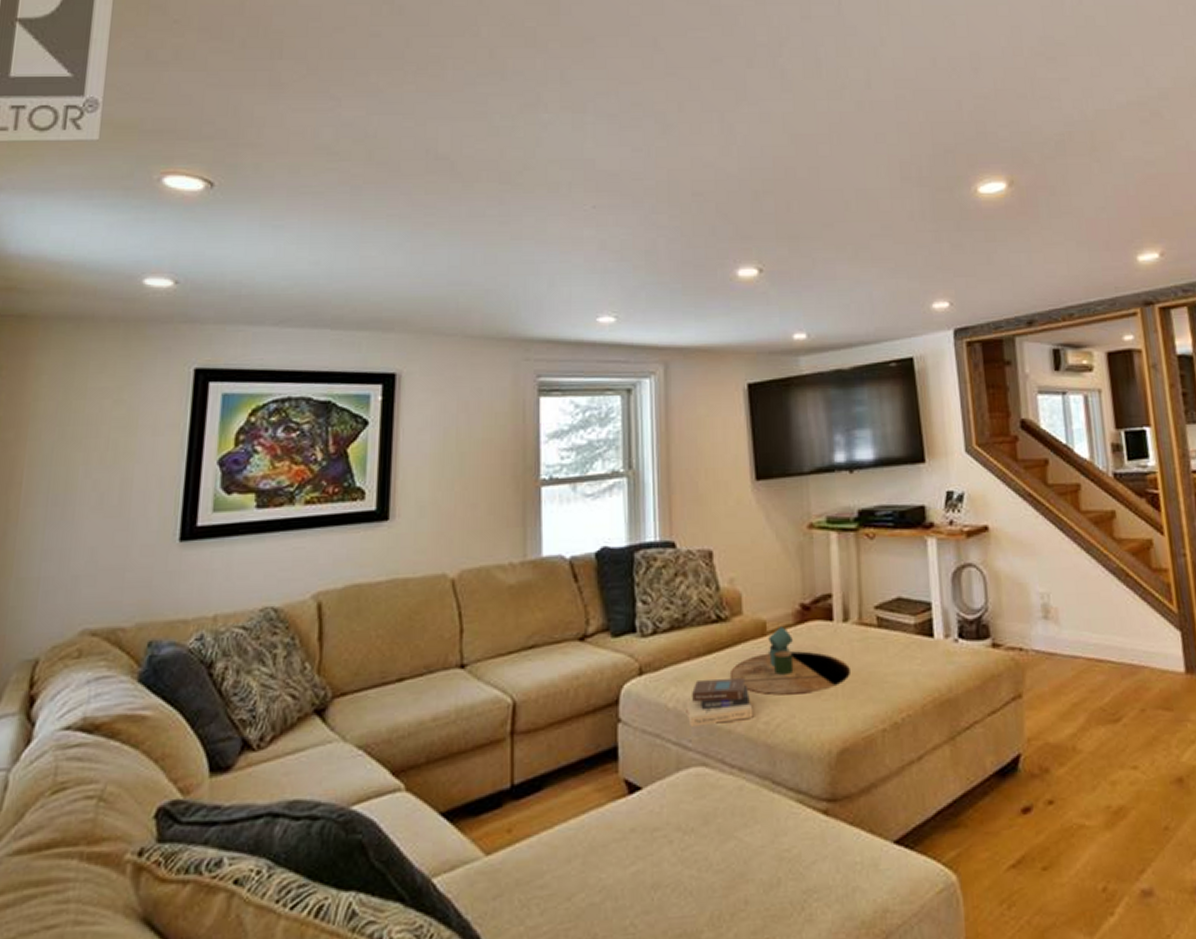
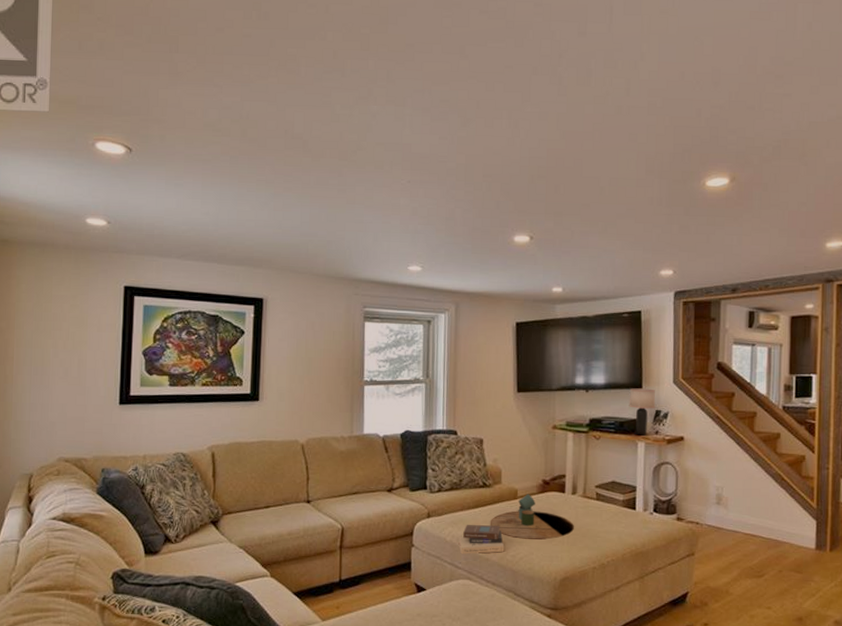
table lamp: none [909,462,946,529] -> present [629,388,656,436]

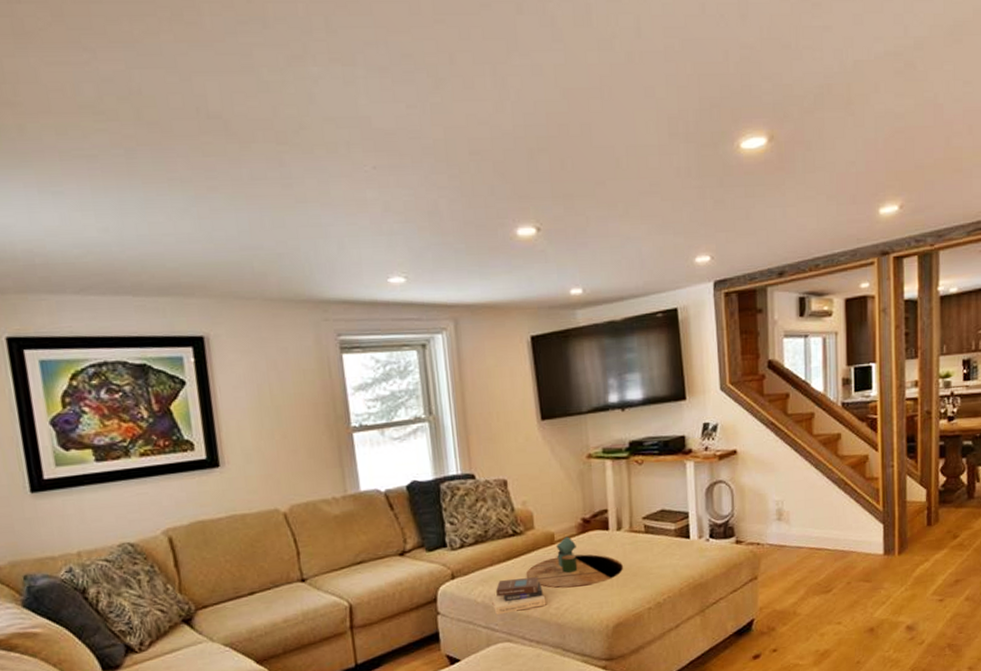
table lamp: present [629,388,656,436] -> none [672,399,703,455]

